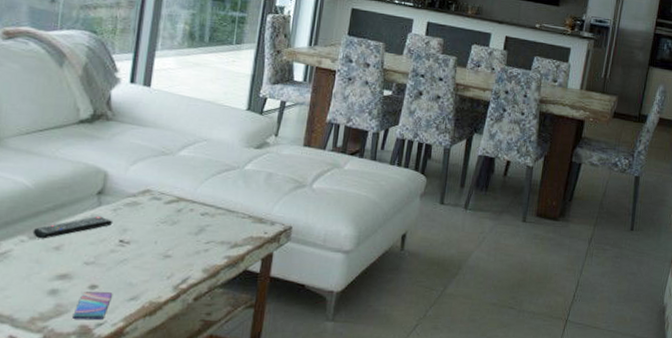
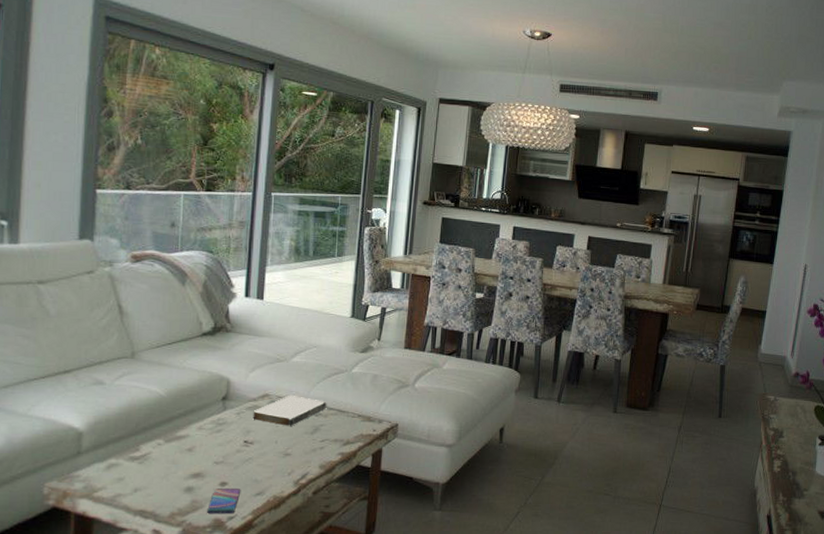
remote control: present [32,215,113,239] -> none [168,419,238,442]
book: none [131,192,215,226] -> present [253,396,327,426]

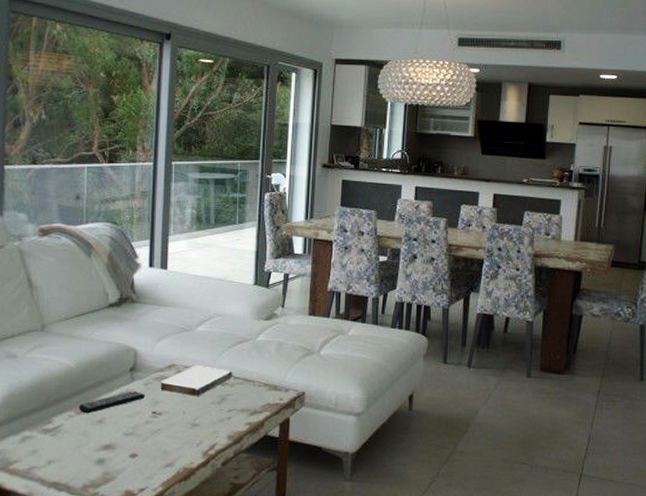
remote control: none [168,419,238,442] -> present [78,390,146,414]
smartphone: present [207,487,241,514] -> none [119,459,151,486]

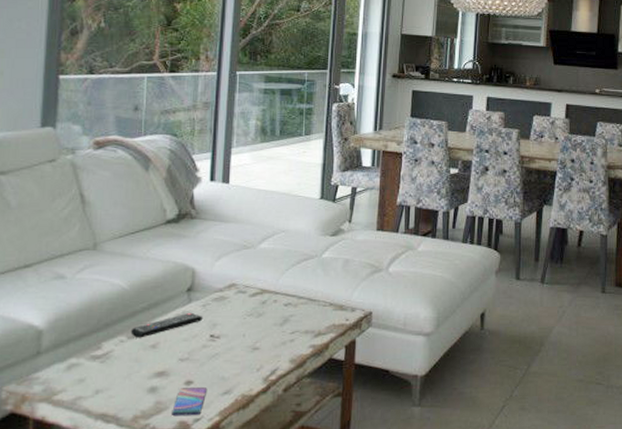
smartphone: none [119,459,151,486] -> present [172,386,208,417]
book: present [160,365,233,396] -> none [219,285,297,318]

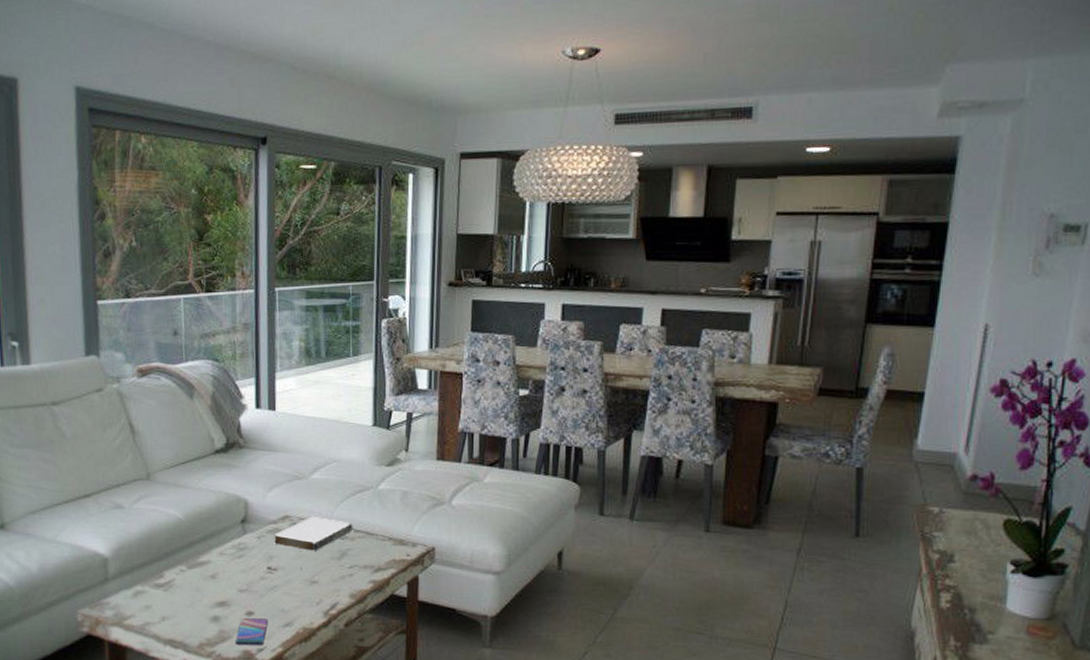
remote control: present [131,312,203,338] -> none [190,544,259,568]
book: none [219,285,297,318] -> present [274,517,353,551]

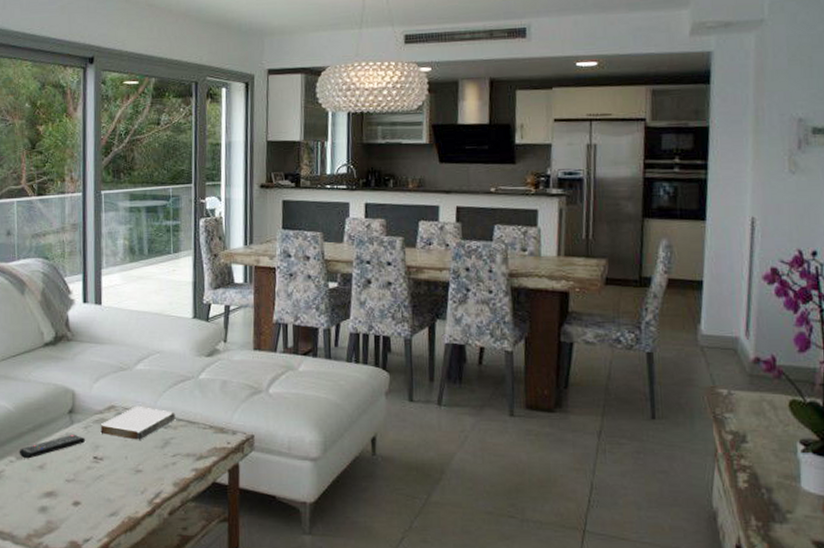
remote control: none [190,544,259,568] -> present [19,434,86,459]
smartphone: present [235,617,269,646] -> none [62,507,95,537]

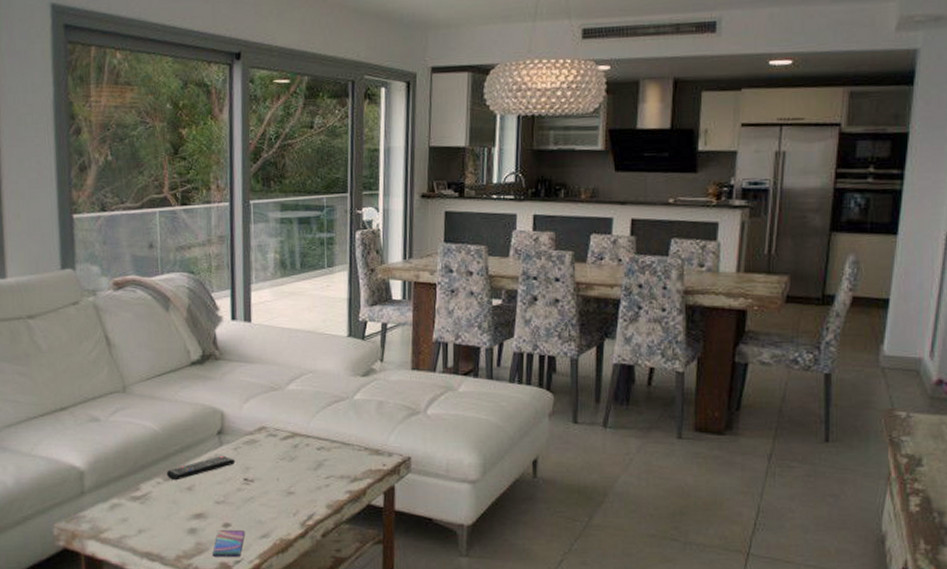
smartphone: none [62,507,95,537] -> present [212,529,246,558]
book: present [100,407,176,440] -> none [250,428,329,462]

